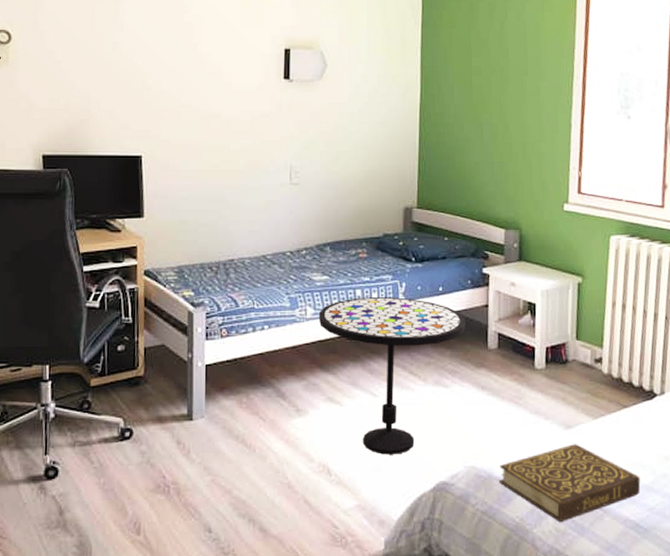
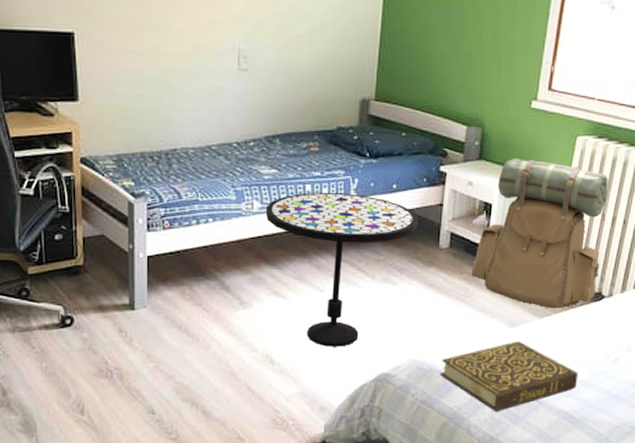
backpack: none [522,258,649,409] -> present [471,158,608,309]

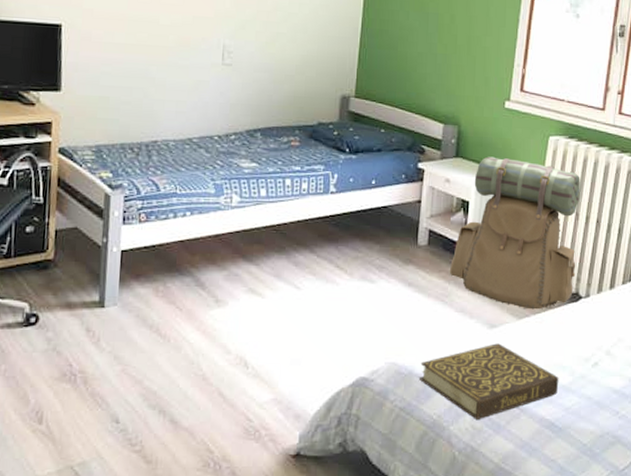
side table: present [265,192,419,347] -> none [244,187,397,349]

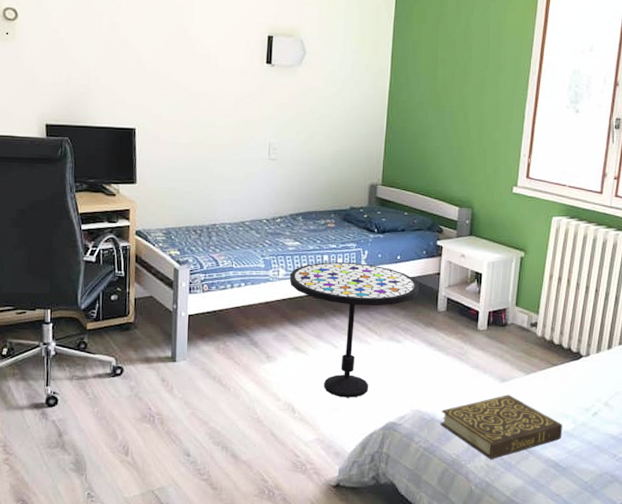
side table: none [244,187,397,349] -> present [289,262,420,398]
backpack: present [450,156,580,310] -> none [466,235,581,366]

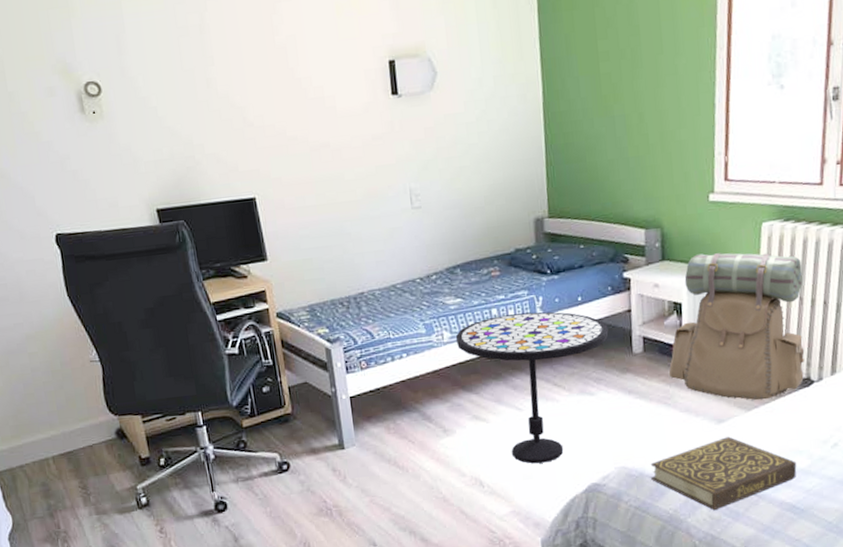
backpack: none [466,235,581,366] -> present [669,252,805,401]

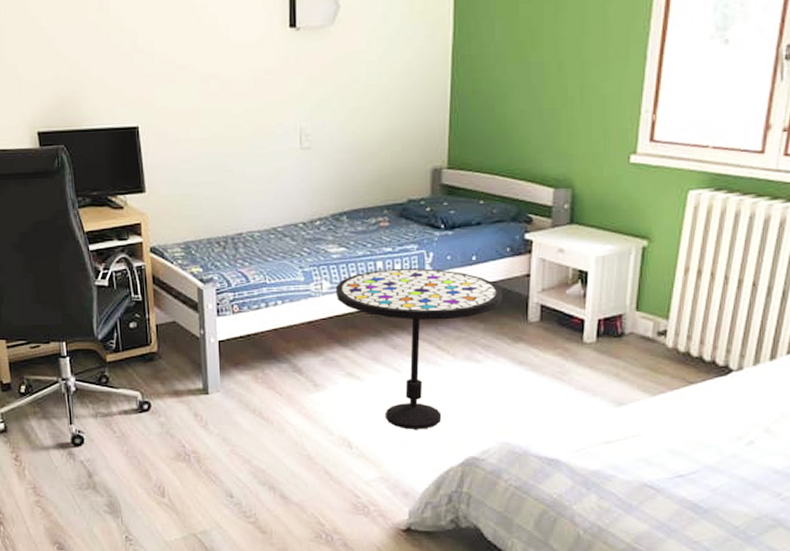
book: present [650,436,797,510] -> none [536,422,704,499]
backpack: present [669,252,805,401] -> none [567,220,731,385]

